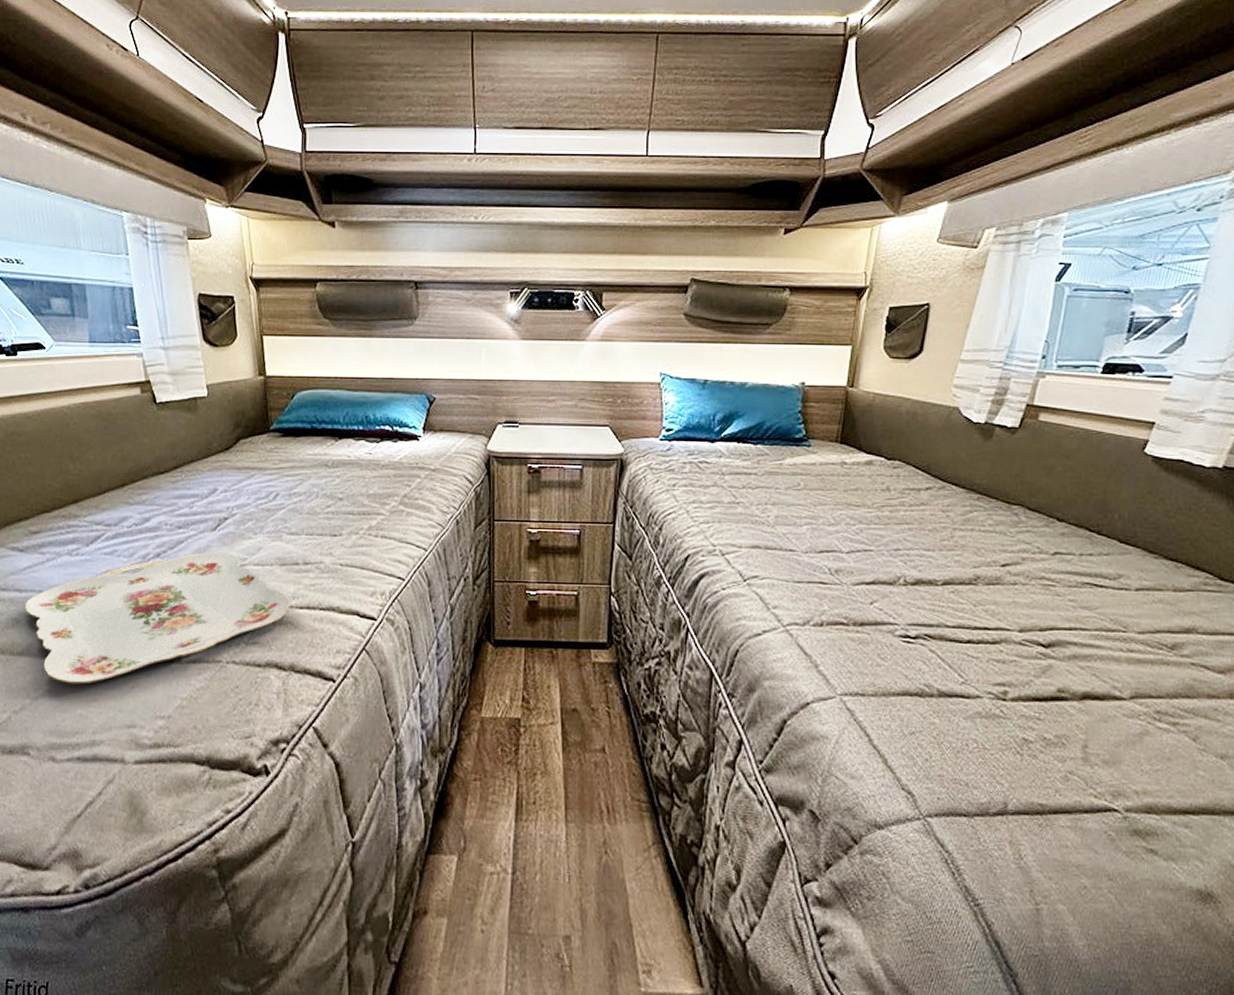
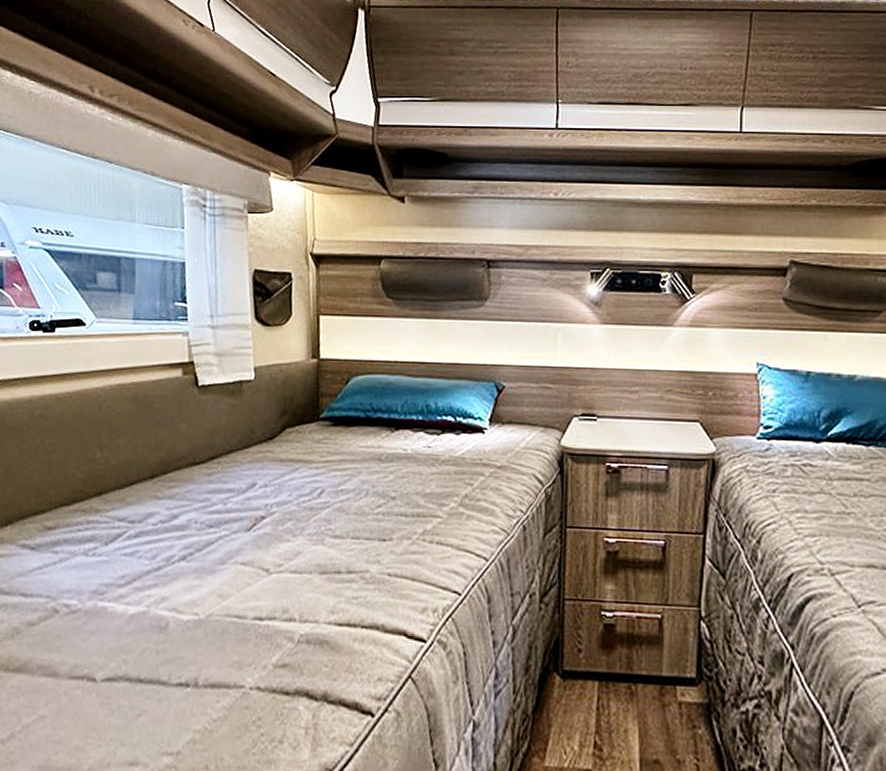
serving tray: present [24,552,290,684] -> none [28,556,328,710]

